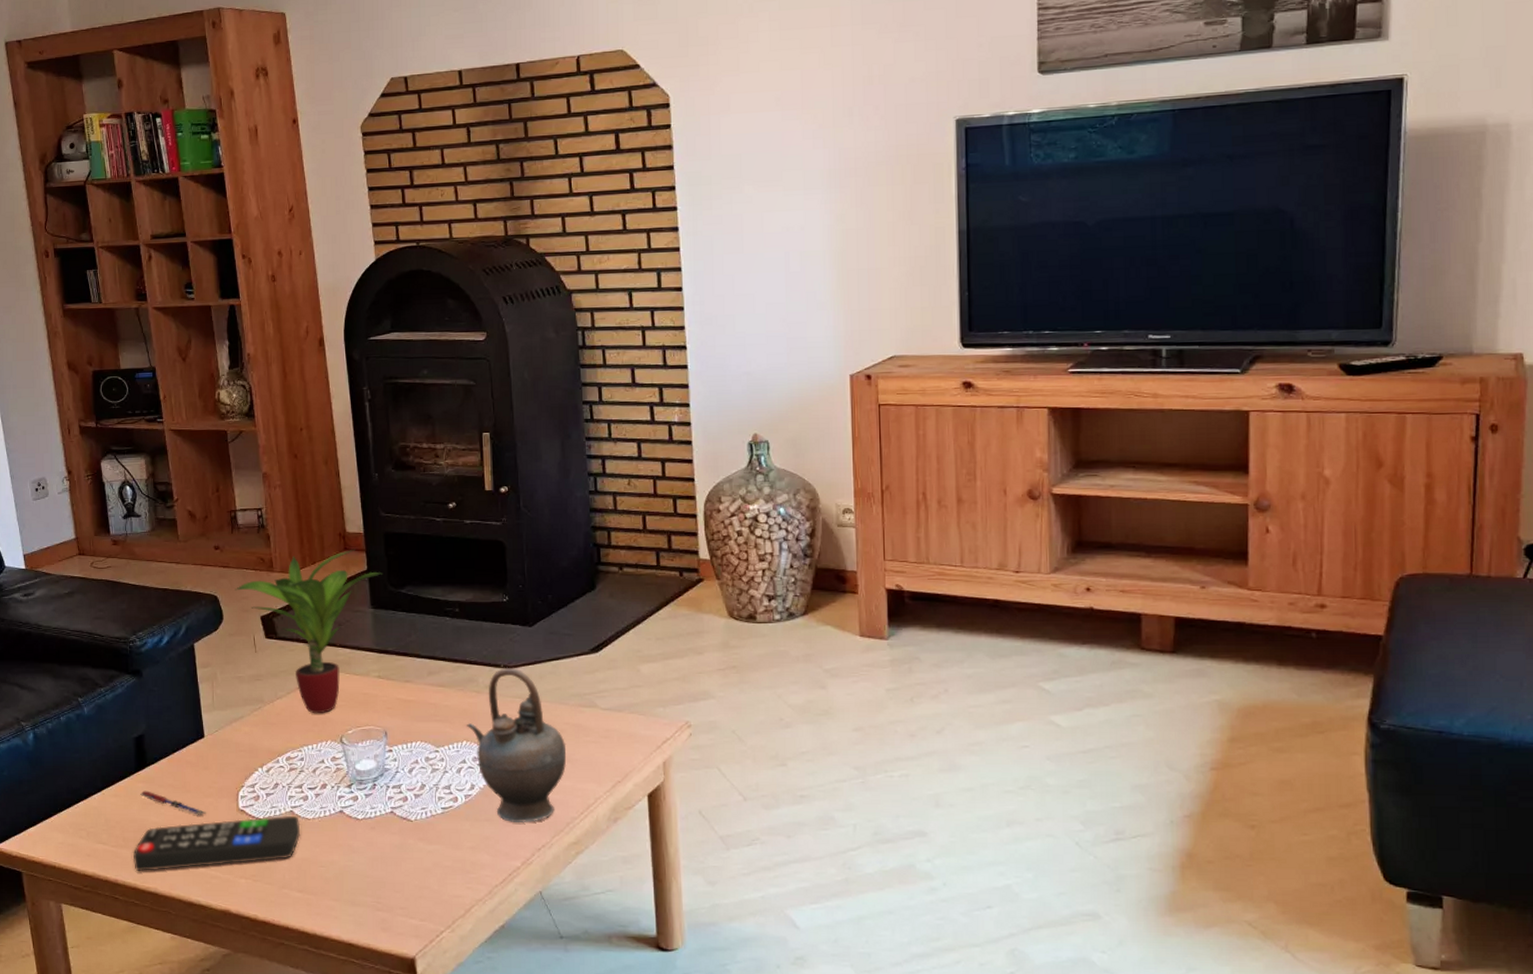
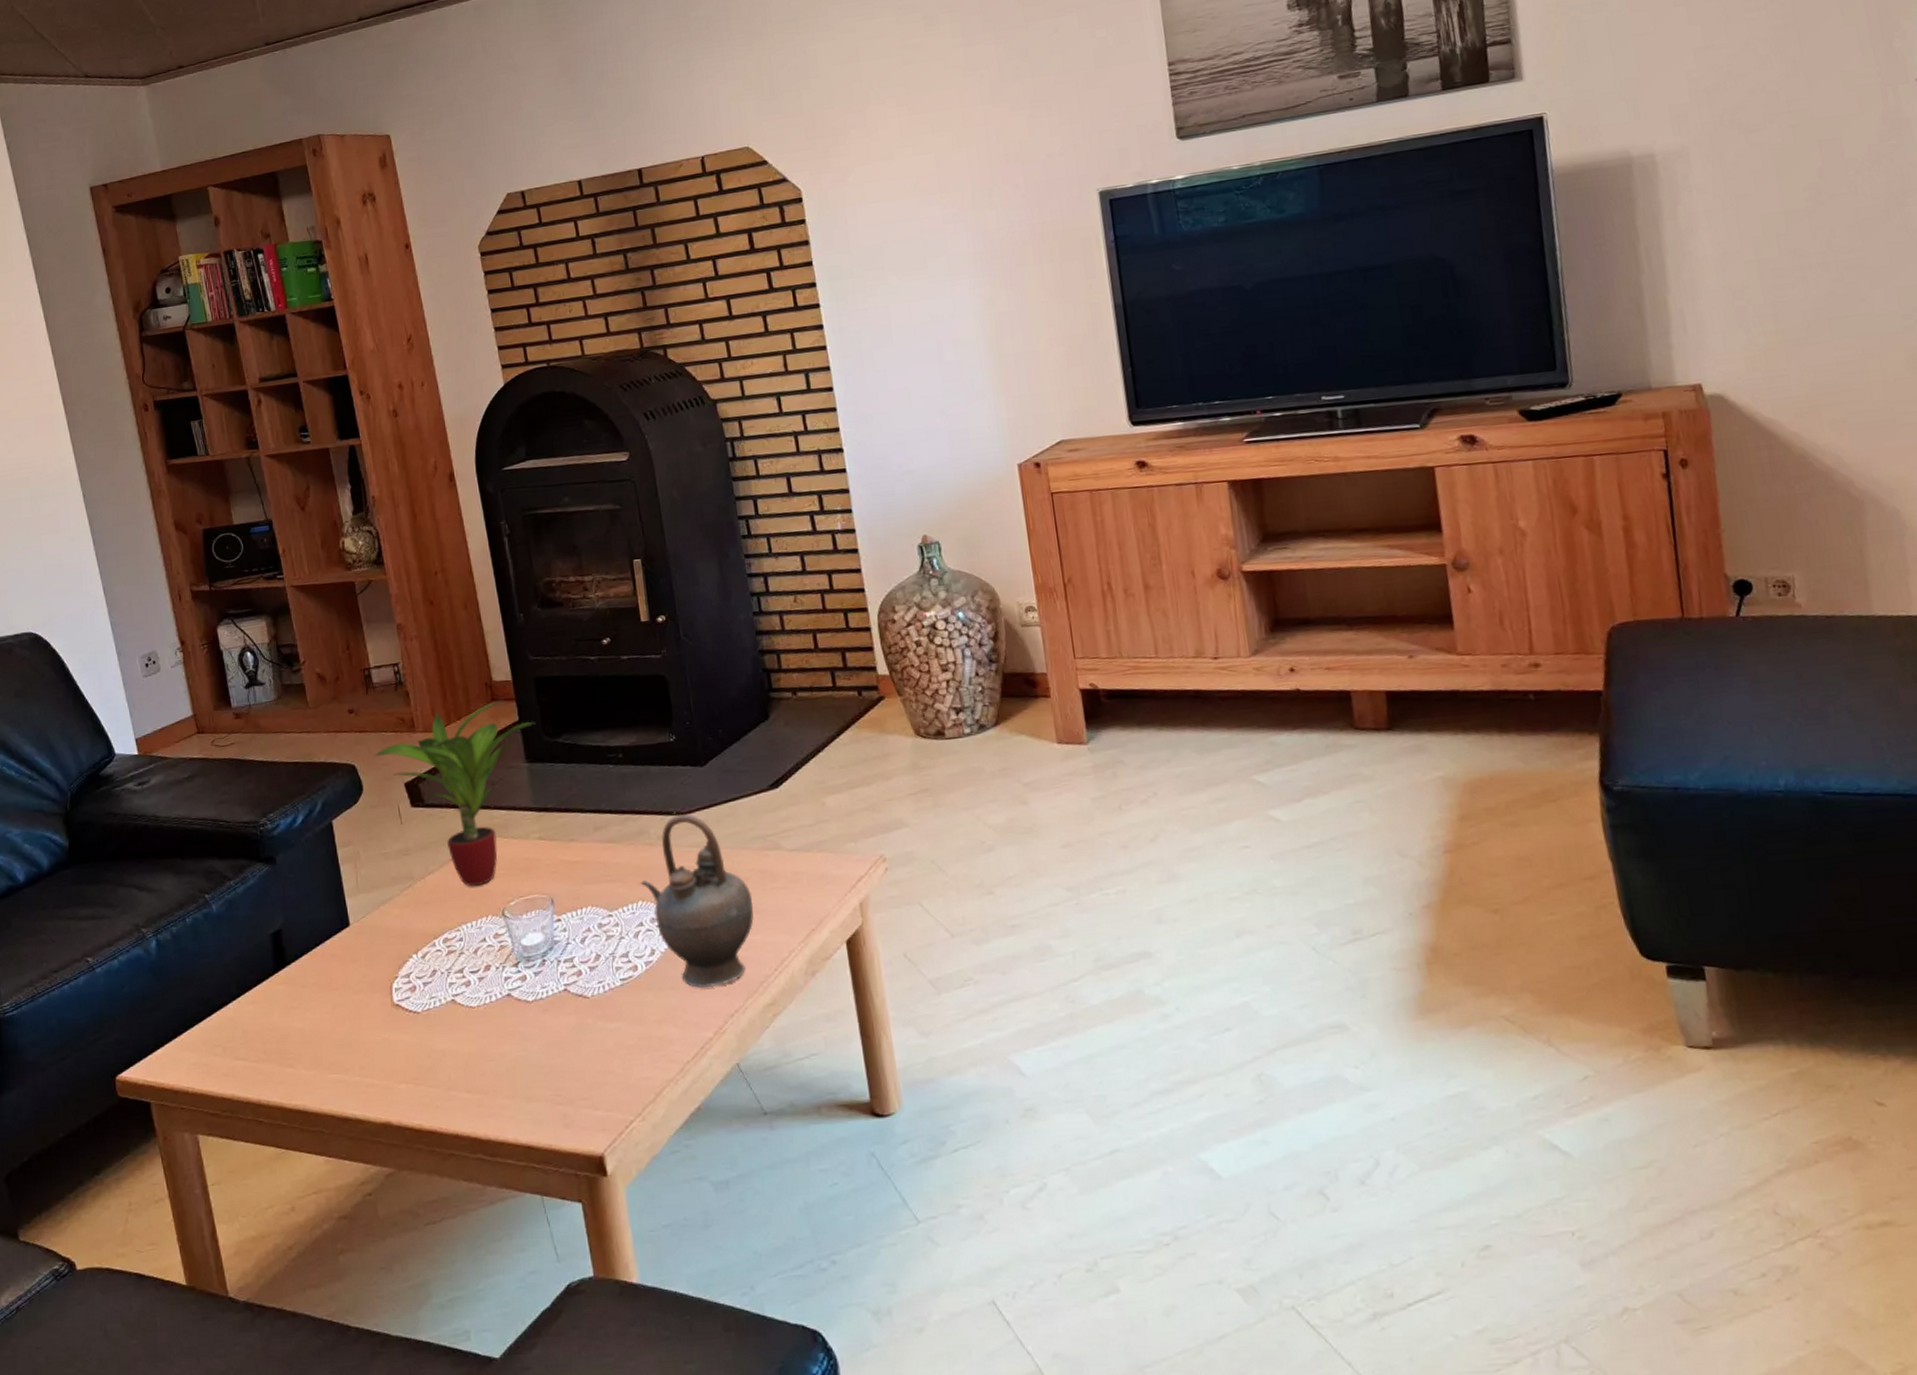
remote control: present [132,815,301,872] -> none [276,1004,466,1088]
pen: present [140,790,207,816] -> none [281,993,358,1017]

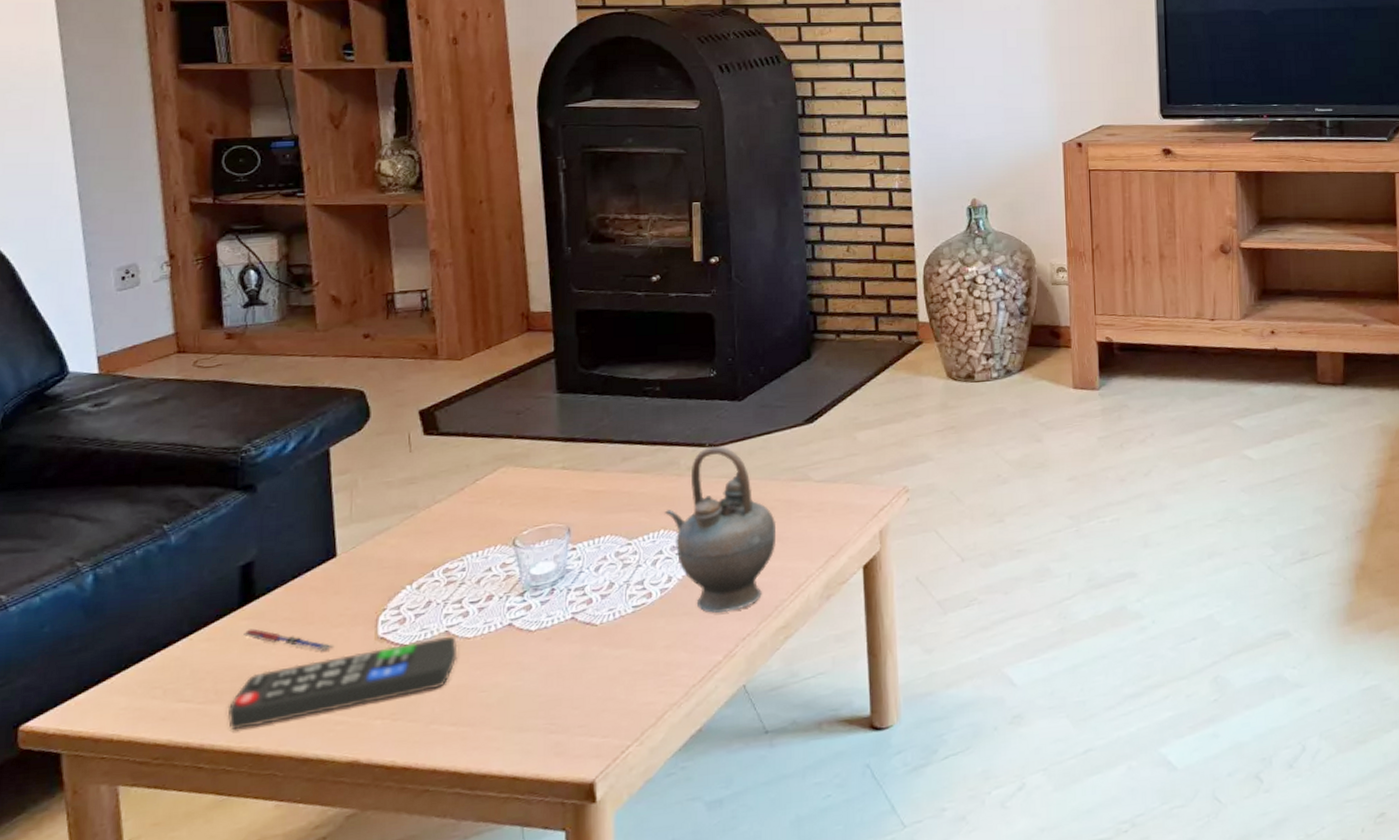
remote control: none [276,1004,466,1088] -> present [227,635,458,730]
pen: none [281,993,358,1017] -> present [244,628,335,652]
potted plant: present [374,700,537,887] -> none [387,330,573,516]

